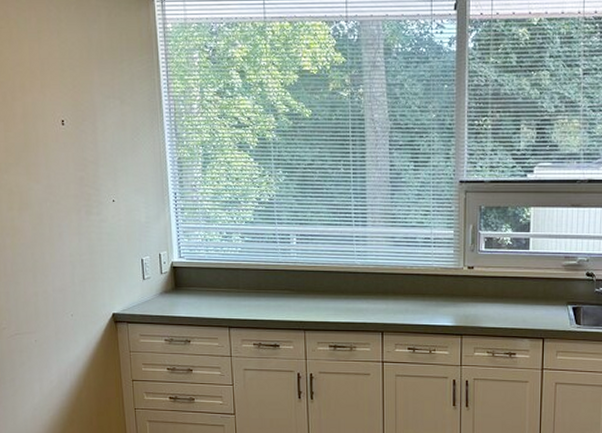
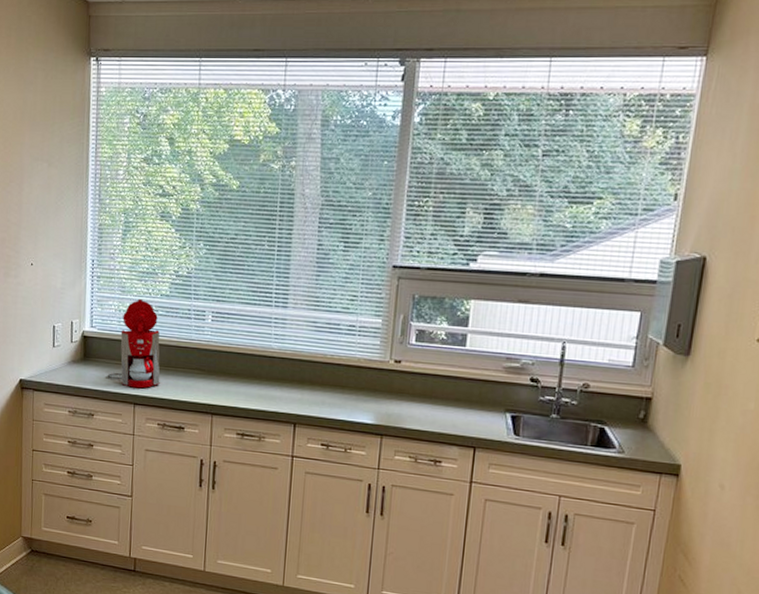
coffee maker: none [200,227,252,312] -> present [107,298,160,389]

